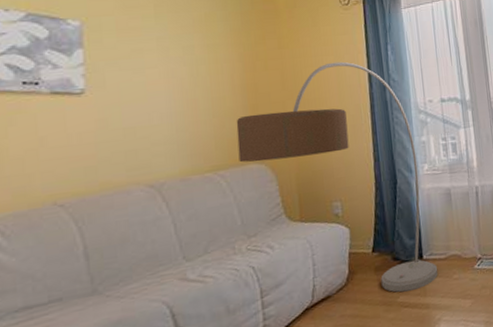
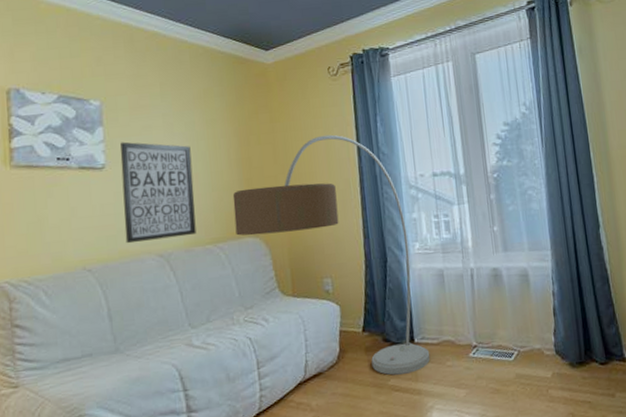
wall art: none [104,65,194,175] -> present [120,141,196,244]

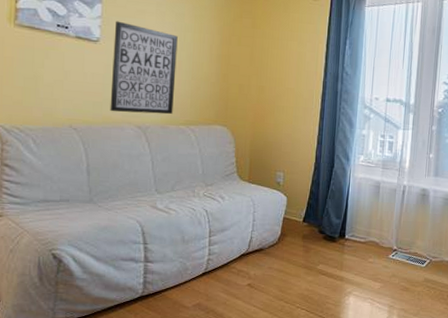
floor lamp: present [232,134,431,376] -> none [207,47,357,262]

